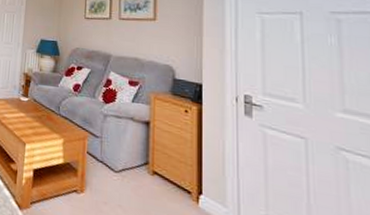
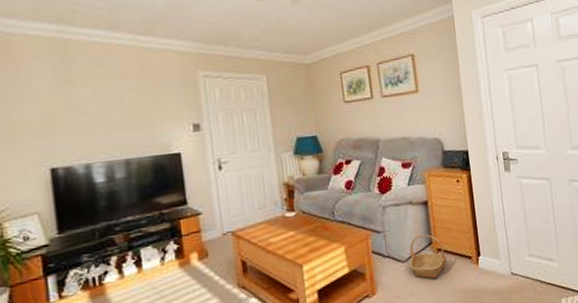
basket: none [121,151,163,200] -> present [409,234,447,279]

